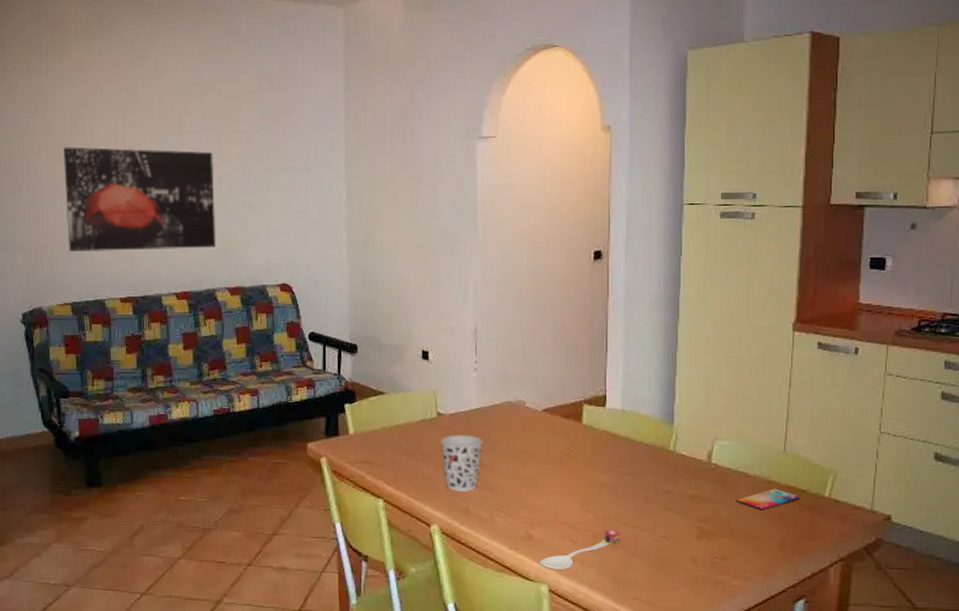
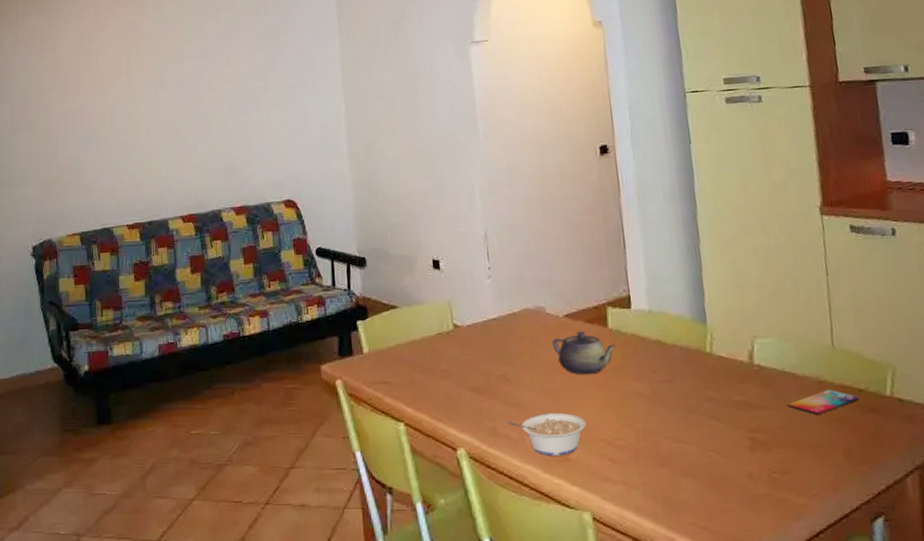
wall art: present [63,147,217,252] -> none [72,75,220,182]
cup: present [440,435,483,492] -> none [459,347,505,411]
legume: none [480,497,552,535] -> present [507,412,586,456]
teapot: none [528,425,589,465] -> present [552,331,617,375]
spoon: present [538,529,620,570] -> none [578,444,665,495]

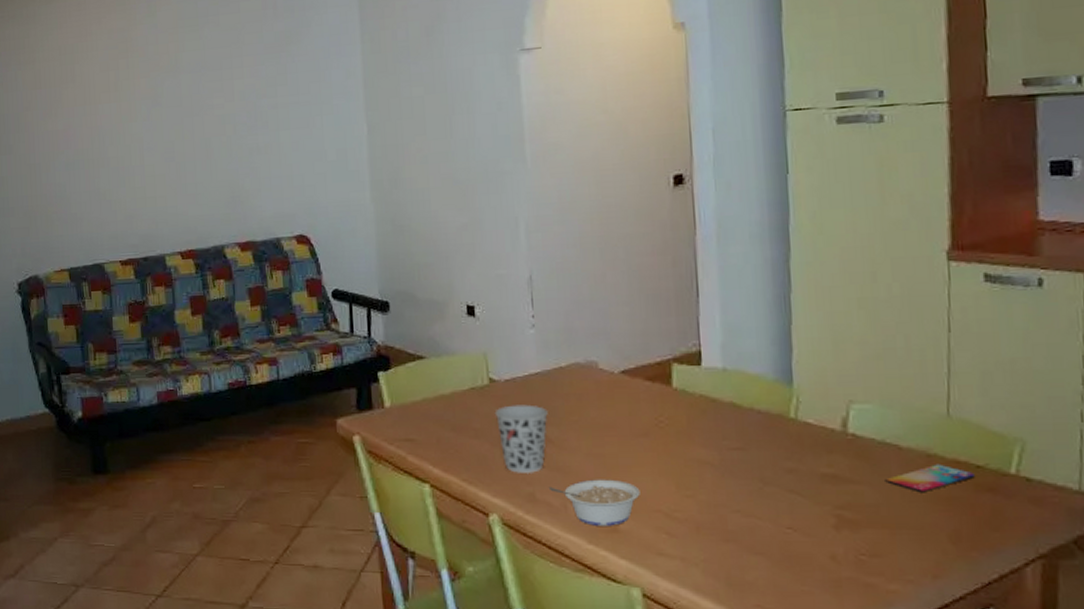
cup: none [459,347,505,411] -> present [494,404,548,475]
teapot: present [552,331,617,375] -> none [604,390,682,439]

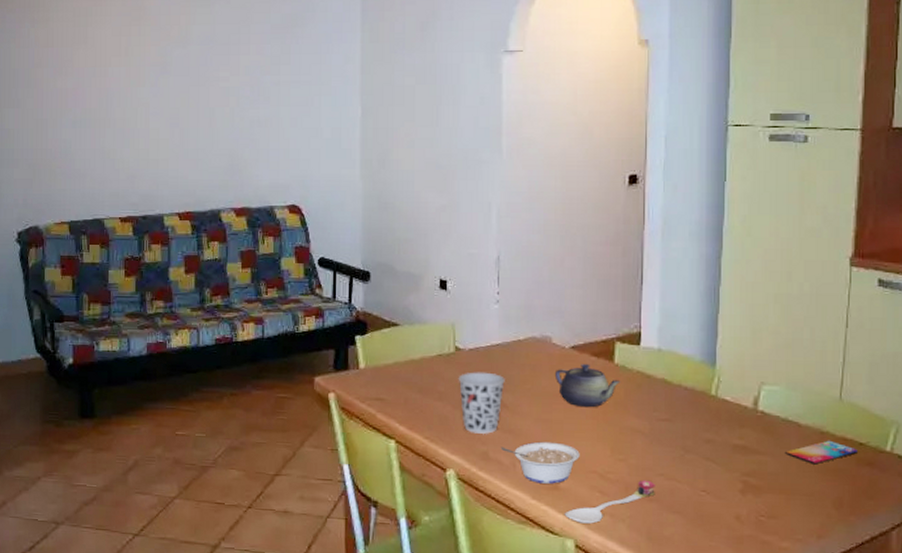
teapot: none [604,390,682,439] -> present [554,364,621,408]
spoon: none [627,518,732,570] -> present [564,480,655,524]

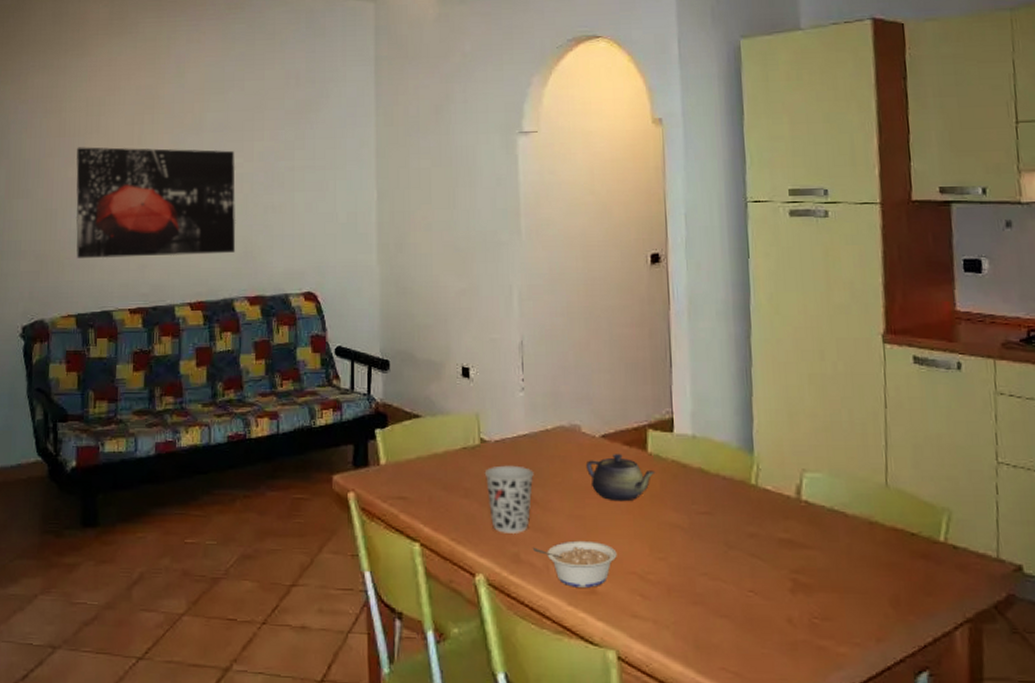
wall art: none [65,58,223,169] -> present [75,147,236,259]
spoon: present [564,480,655,524] -> none [604,580,700,632]
smartphone: present [785,440,858,465] -> none [834,531,910,559]

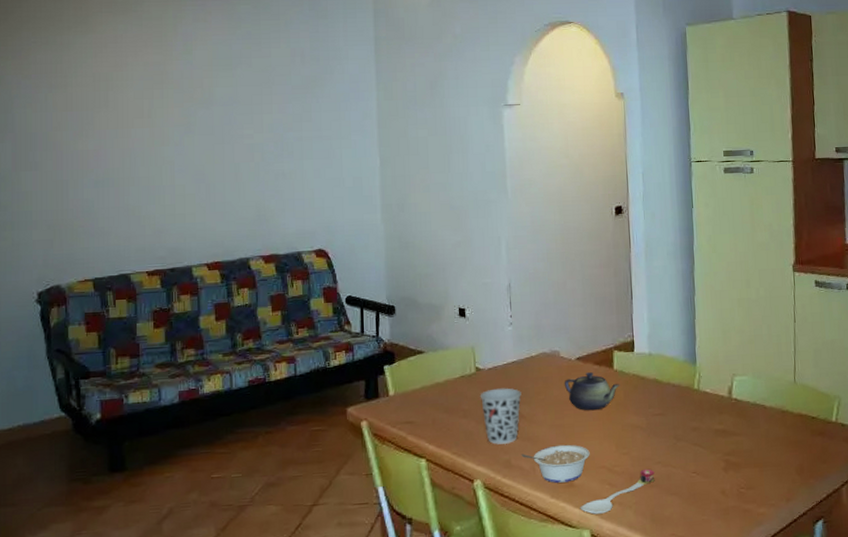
wall art: present [75,147,236,259] -> none [86,120,249,226]
spoon: none [604,580,700,632] -> present [580,469,655,515]

